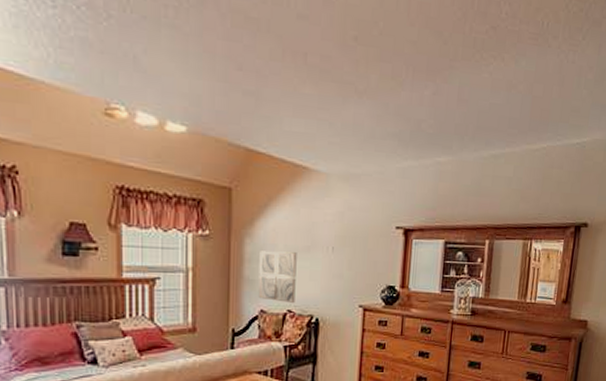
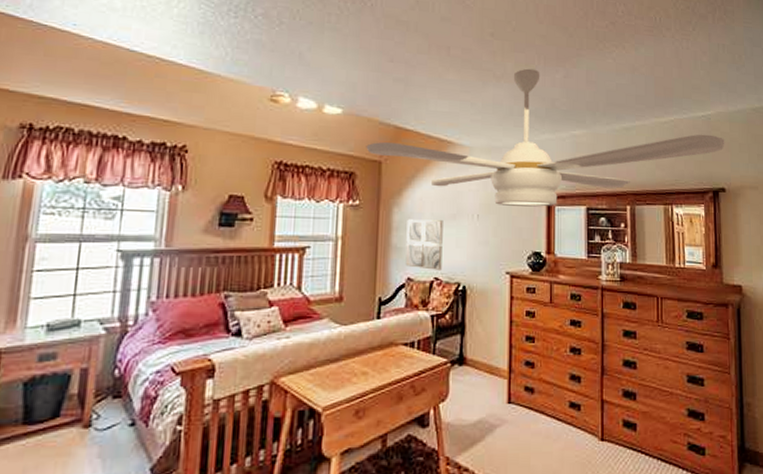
ceiling fan: none [214,82,597,240] -> present [366,68,725,207]

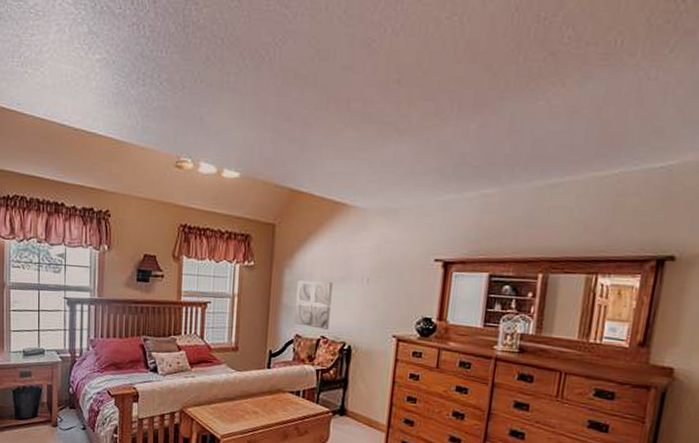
ceiling fan: present [366,68,725,207] -> none [261,119,688,273]

